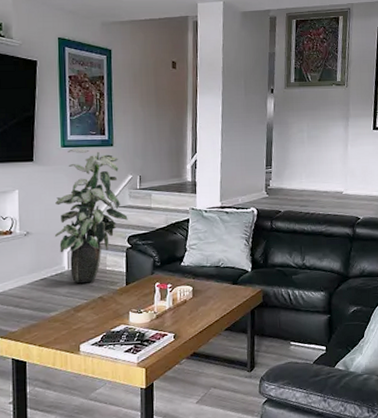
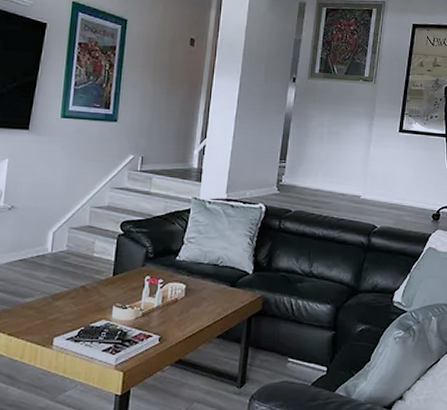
indoor plant: present [54,148,128,283] -> none [41,120,124,269]

